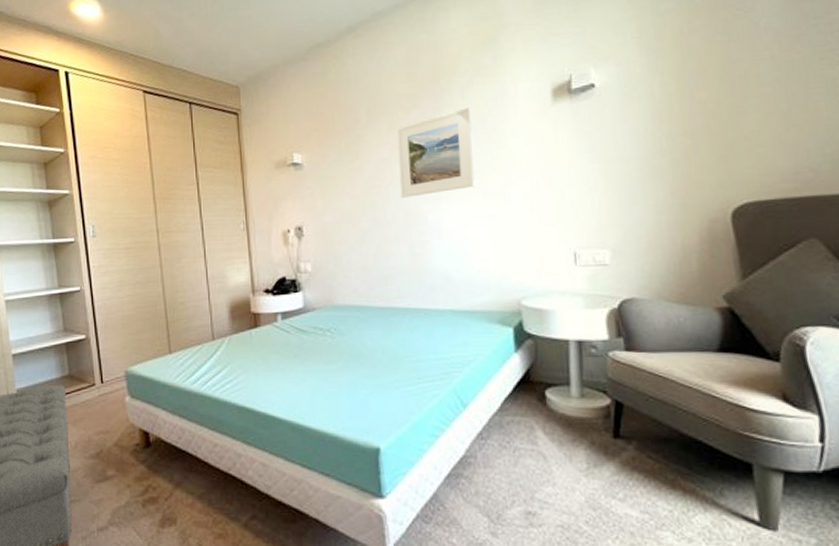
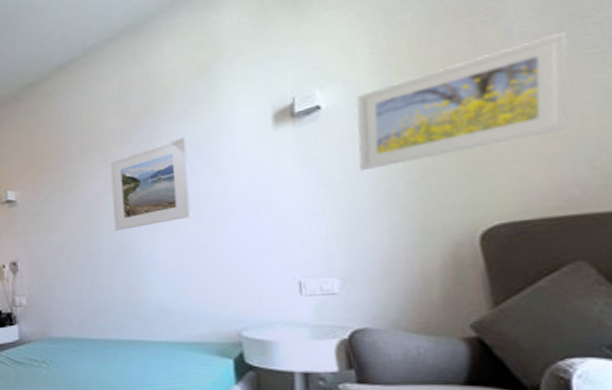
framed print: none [626,29,804,149] -> present [356,31,568,172]

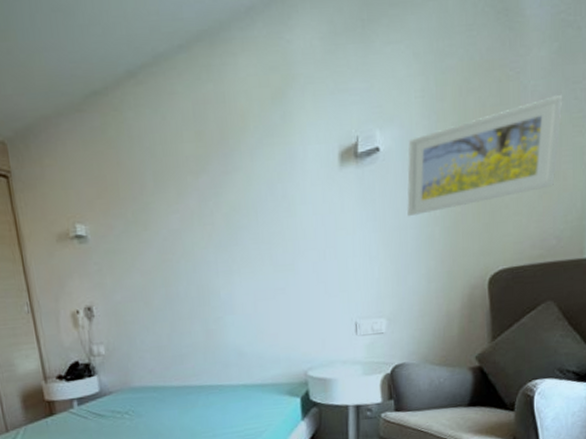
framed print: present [109,138,191,231] -> none [185,172,265,272]

